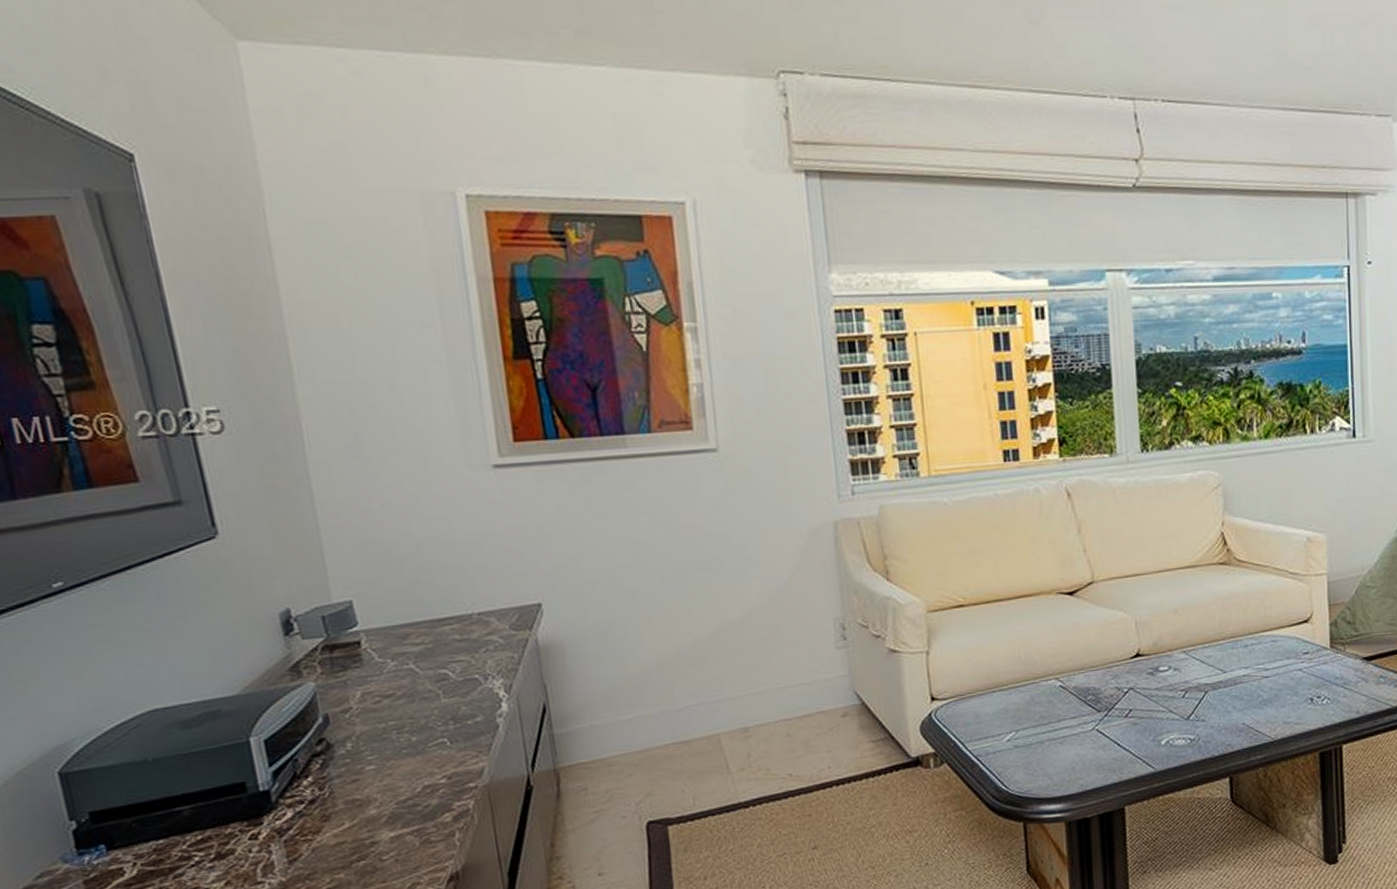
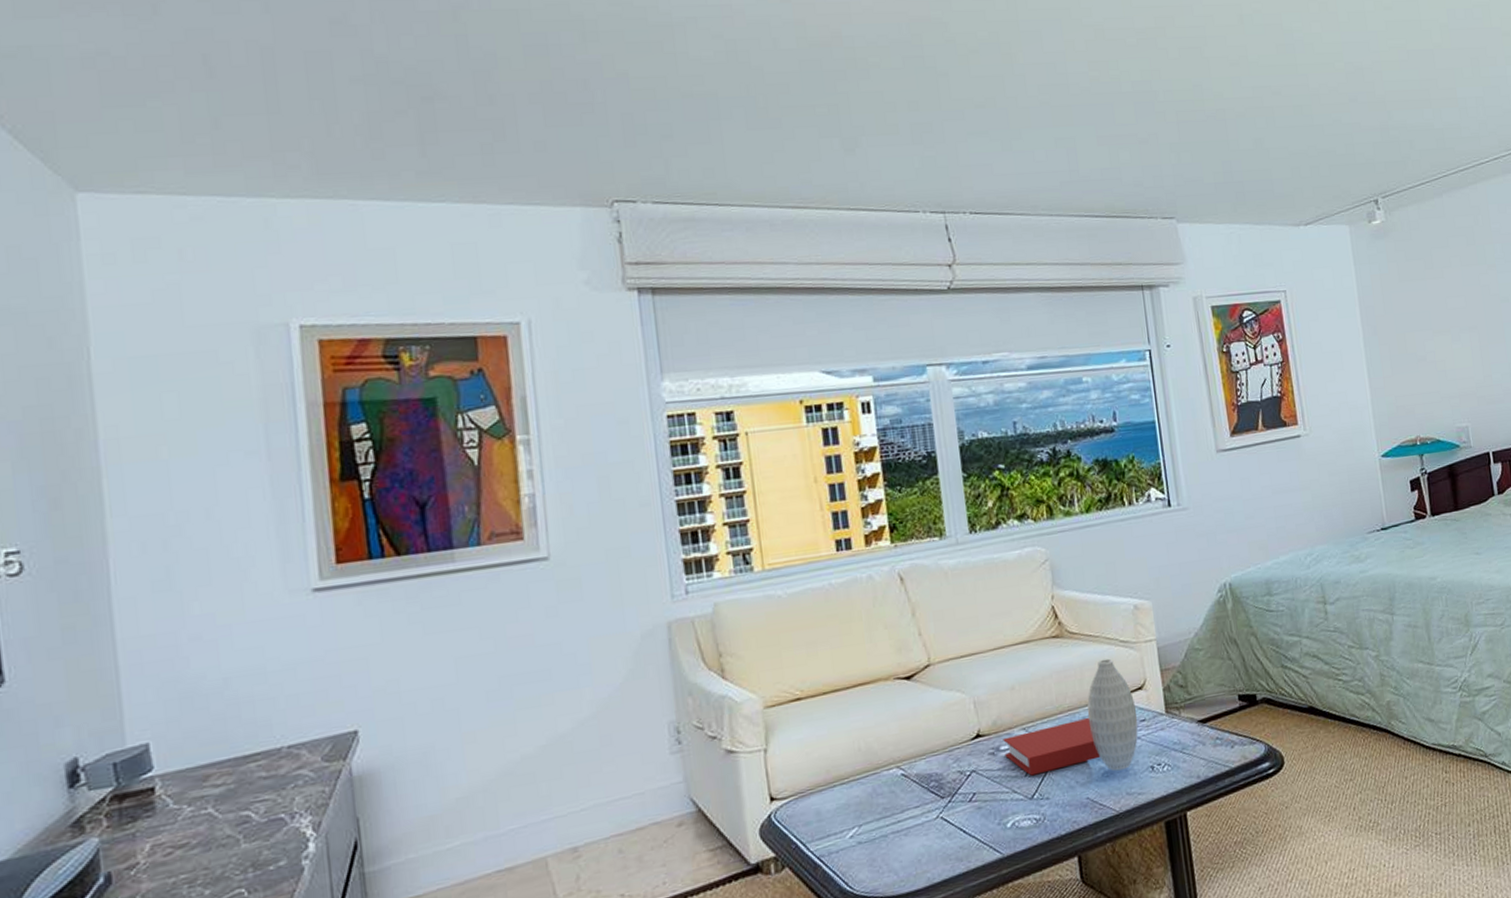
book: none [1162,645,1260,698] -> present [1003,717,1101,776]
vase: none [1249,589,1301,700] -> present [1087,658,1139,771]

